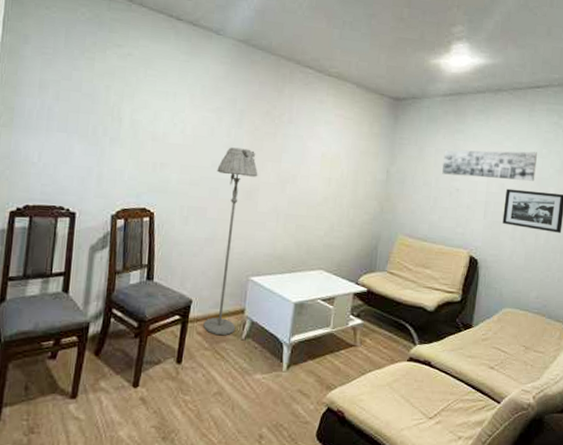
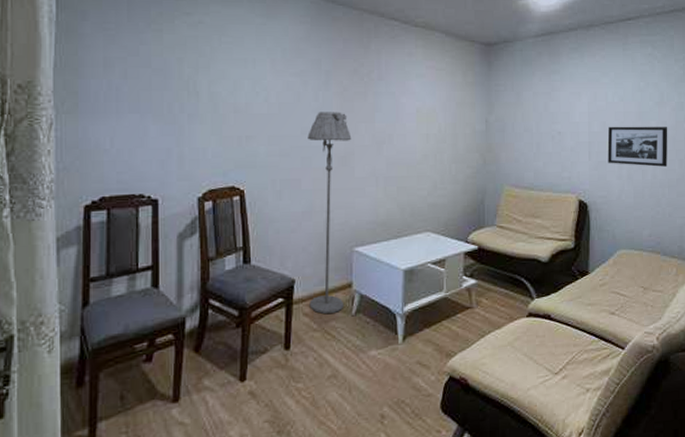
wall art: present [442,149,537,181] -> none [542,86,635,118]

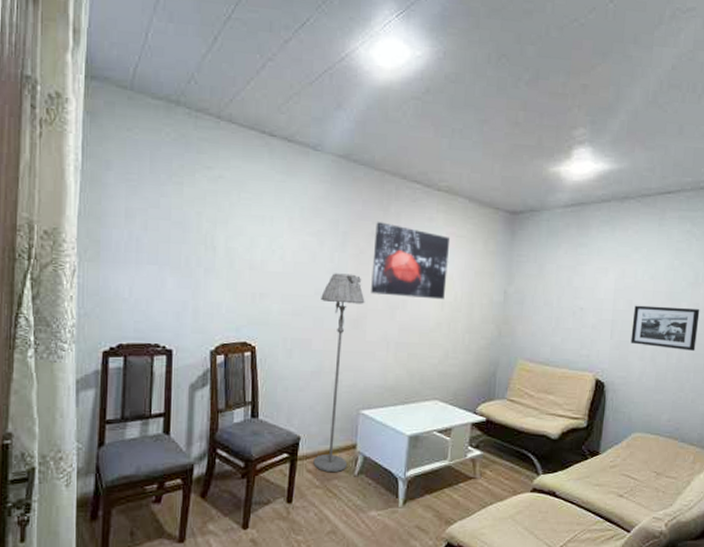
wall art: none [356,59,431,132] -> present [371,222,451,300]

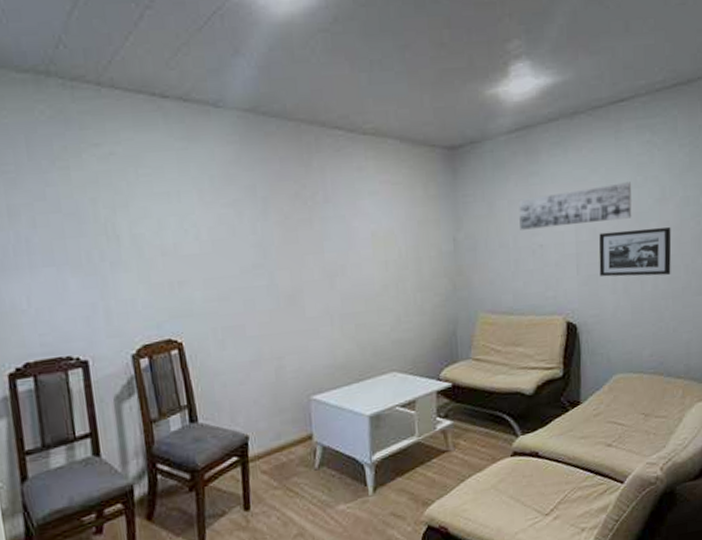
floor lamp: present [313,273,365,473] -> none [248,244,306,471]
wall art: present [371,222,451,300] -> none [298,180,388,264]
wall art: none [564,264,668,296] -> present [519,182,632,230]

